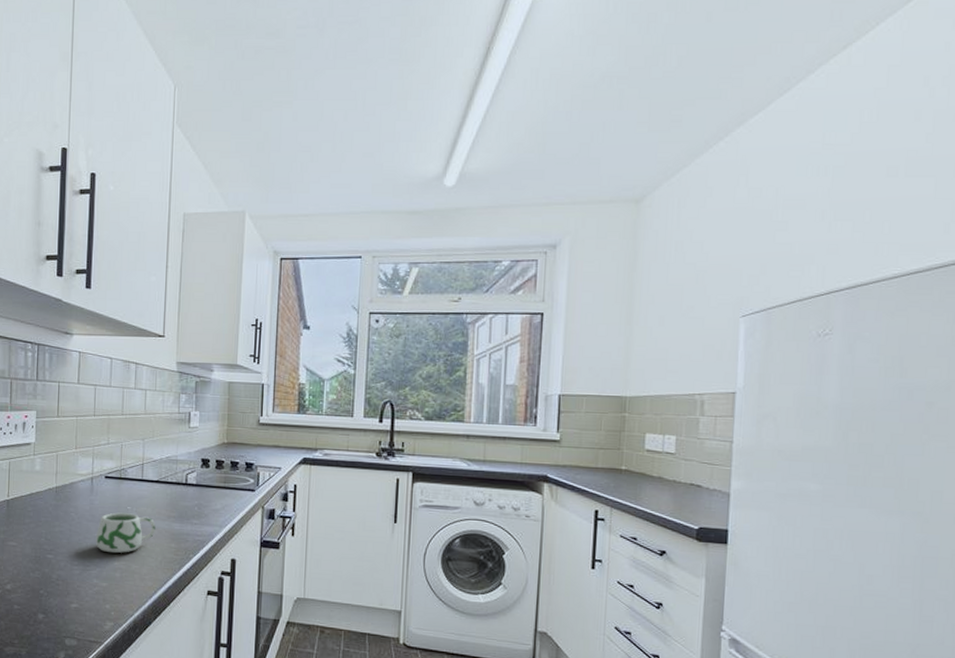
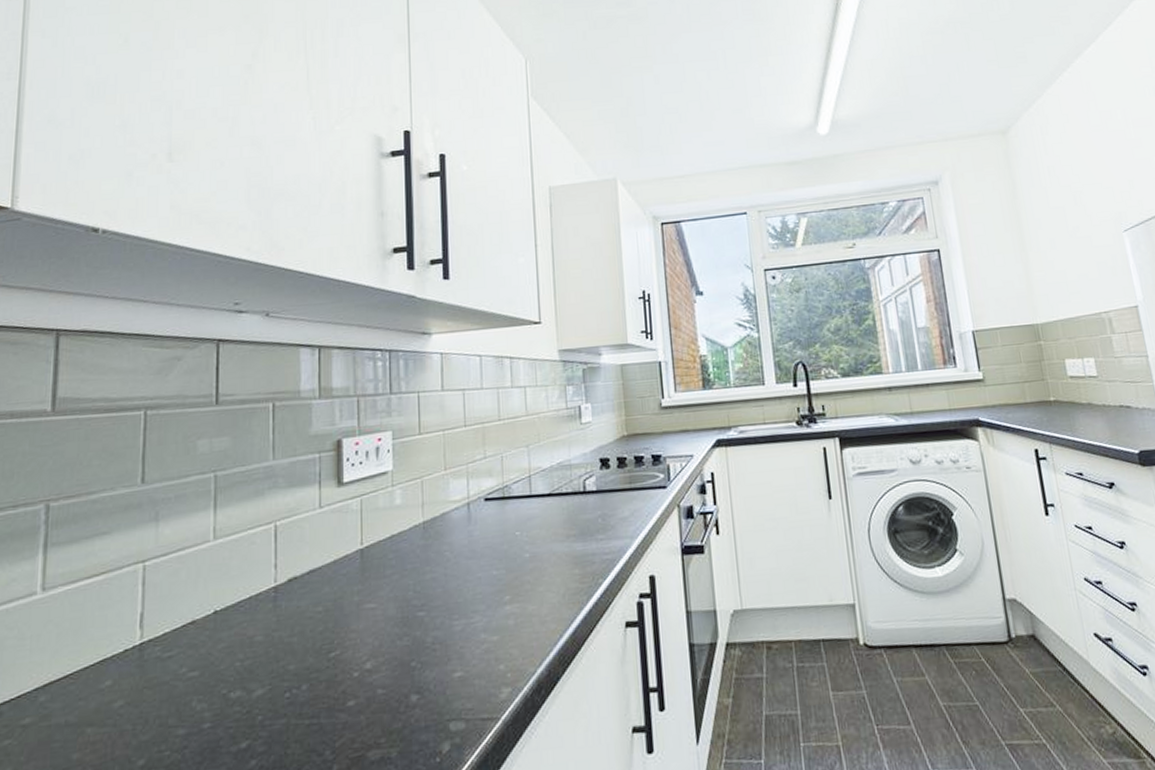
mug: present [95,512,156,554] -> none [478,539,553,595]

